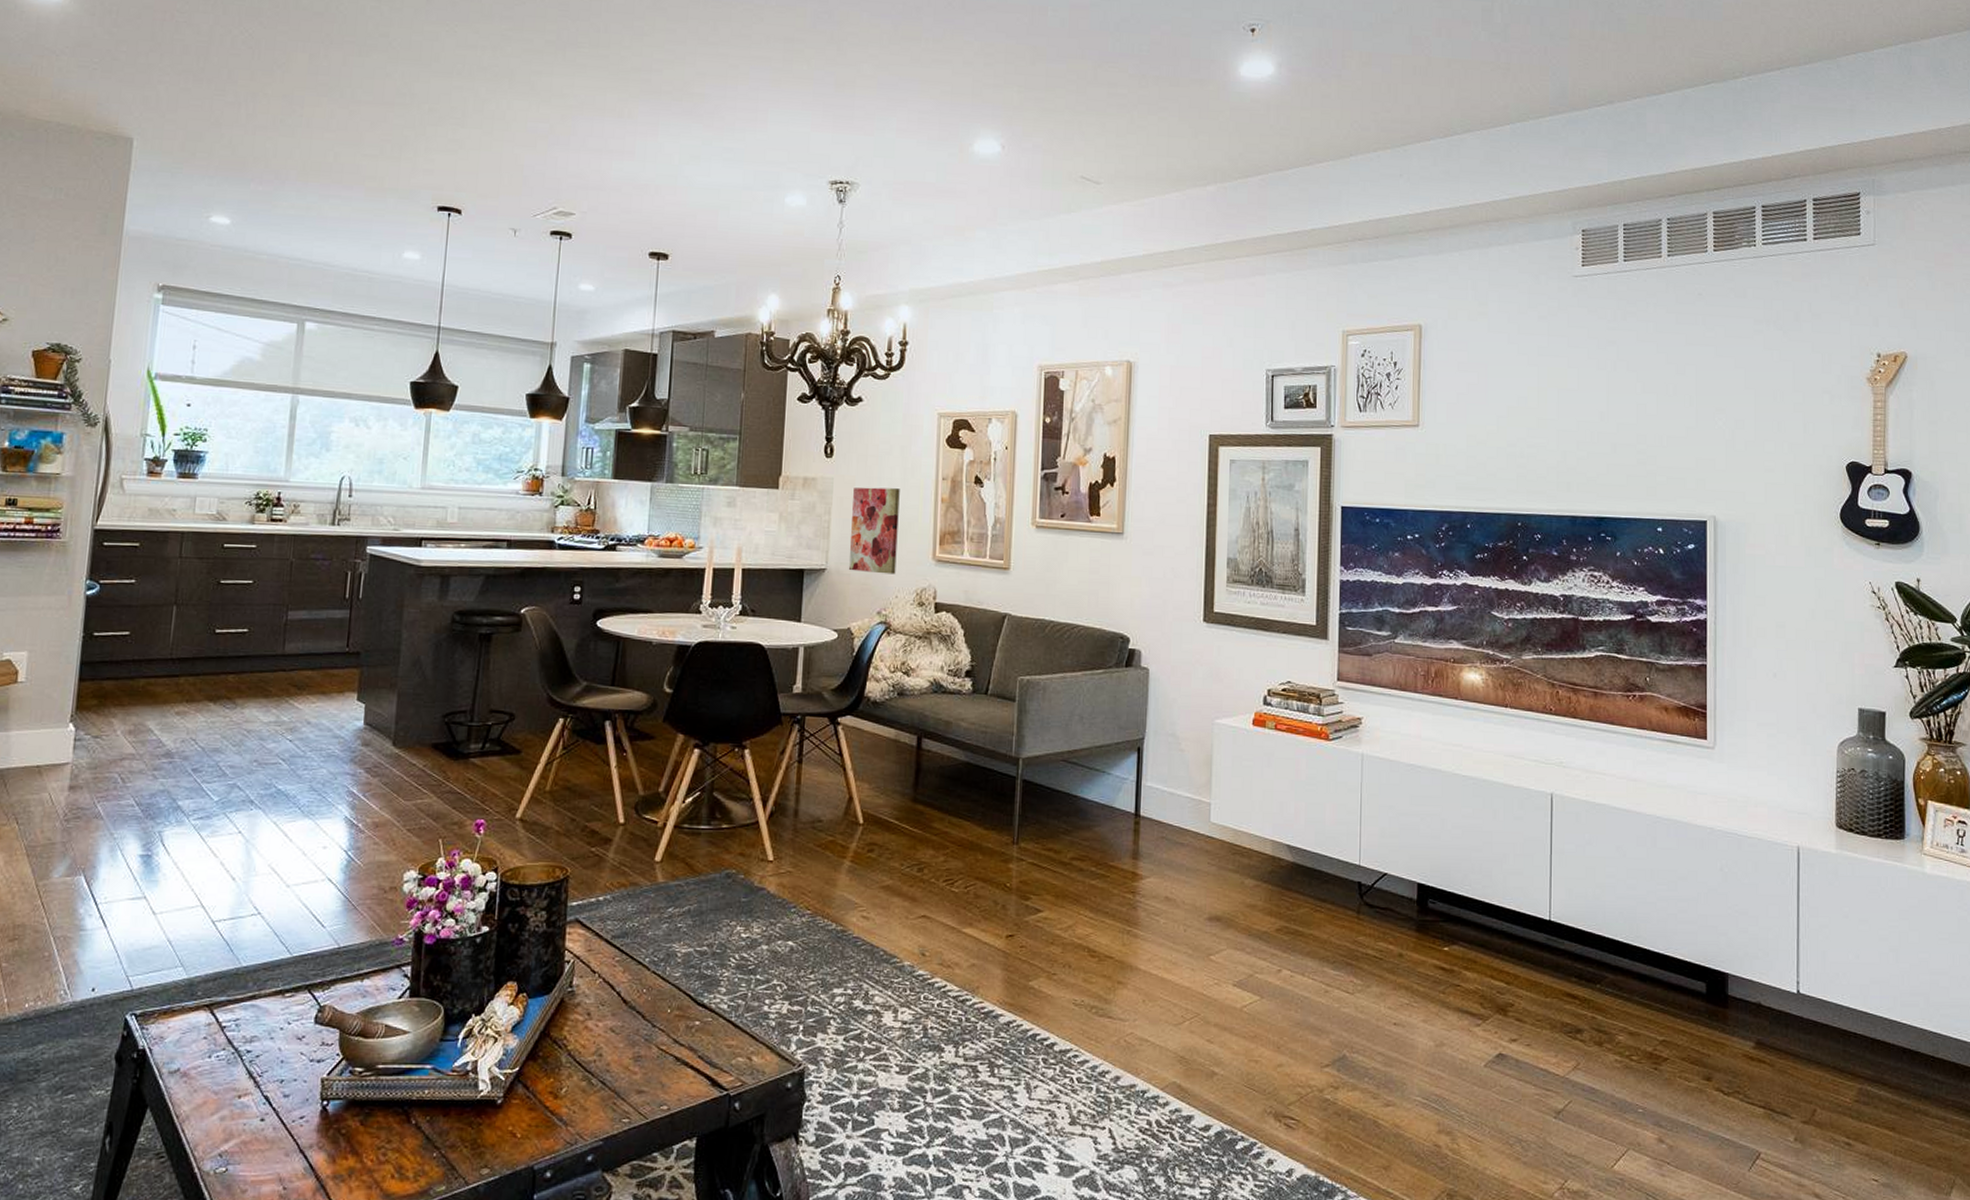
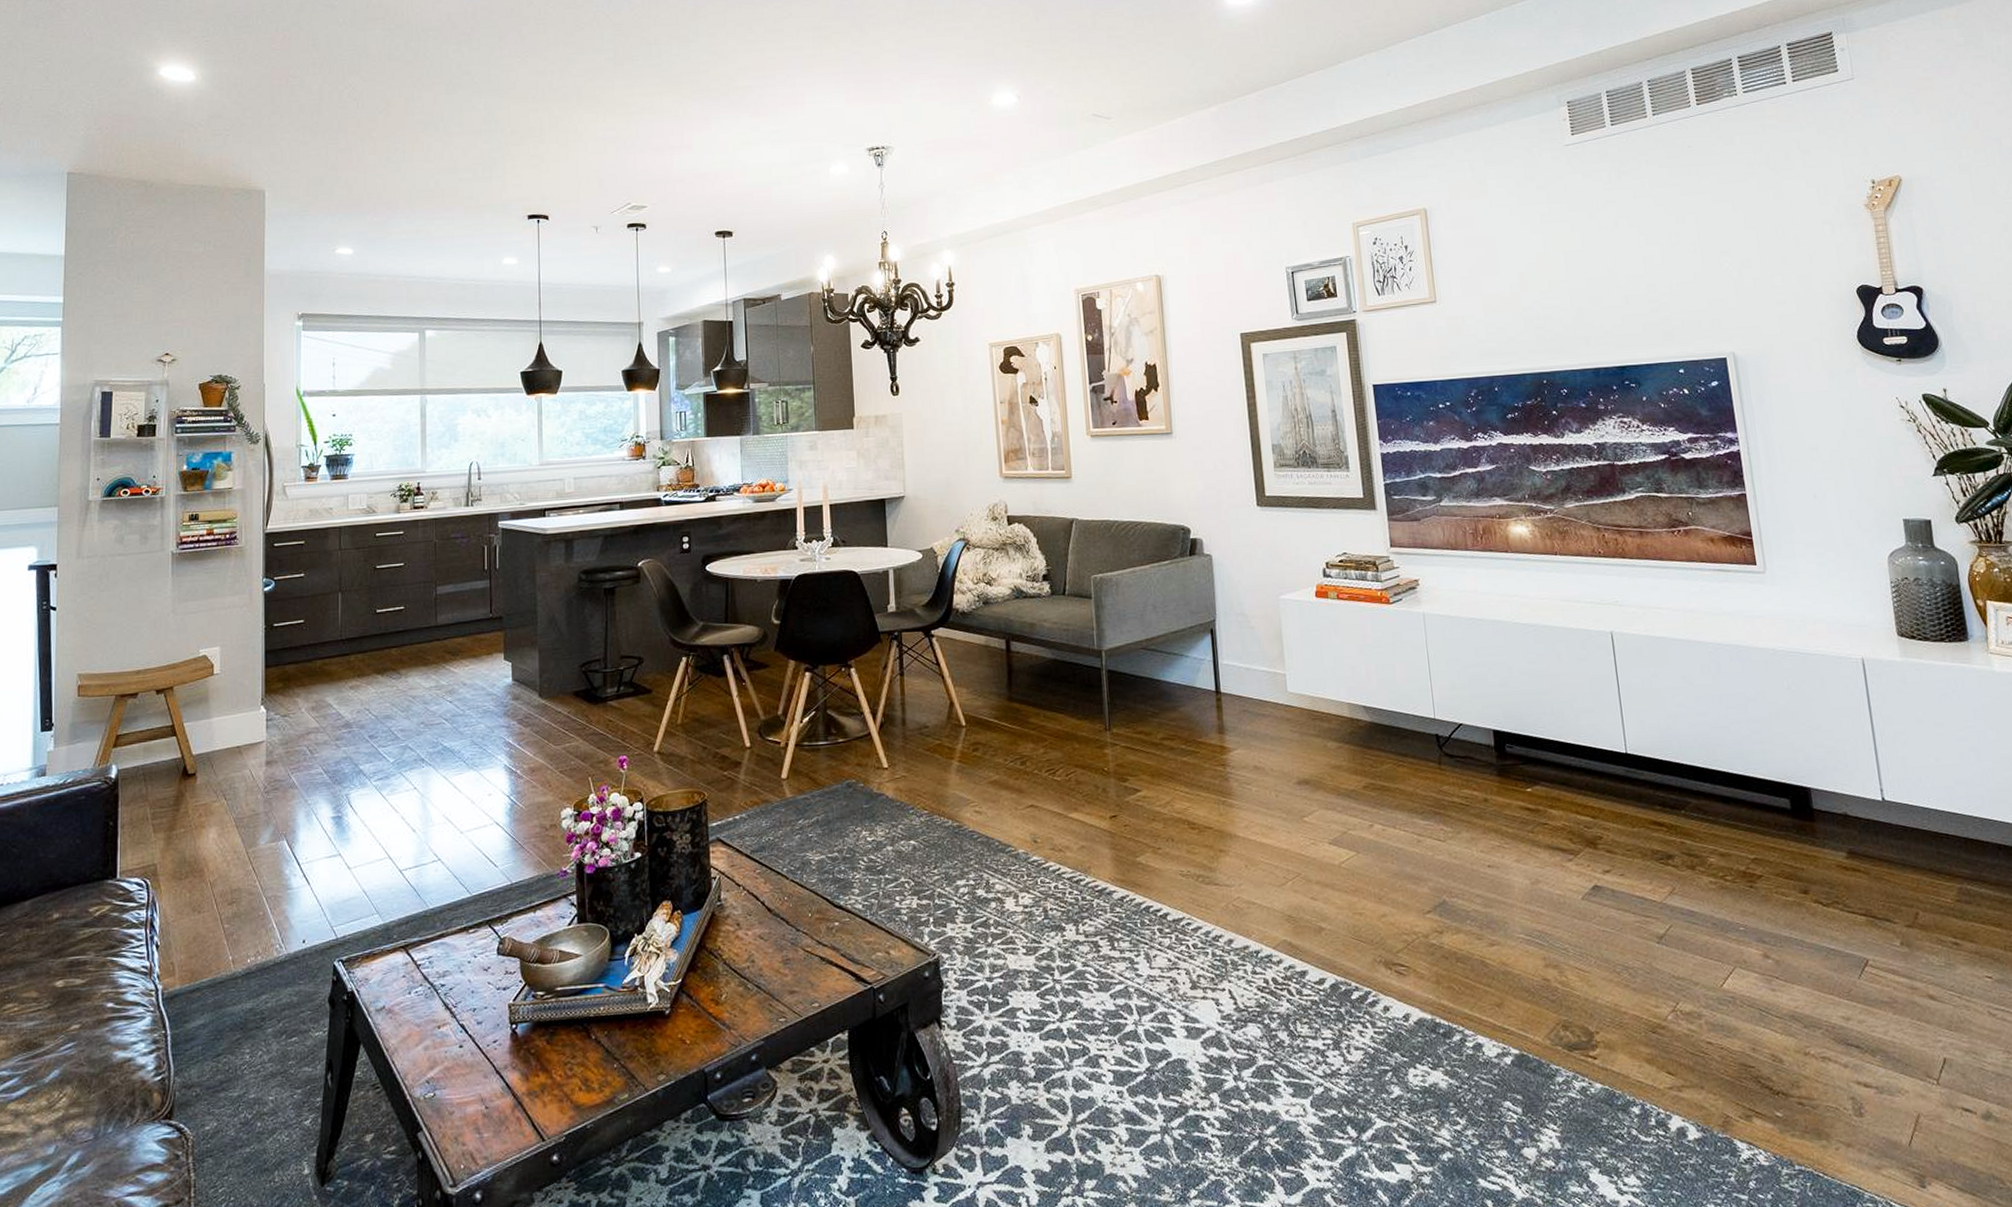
wall art: present [848,487,900,575] -> none [921,416,968,496]

